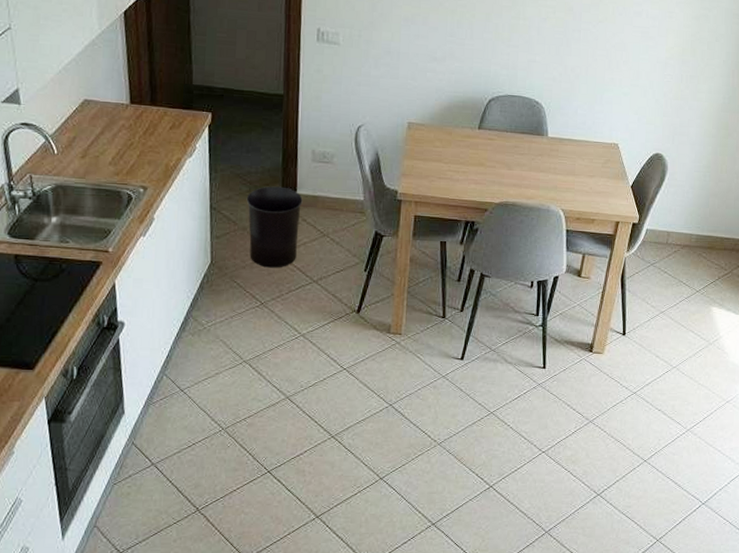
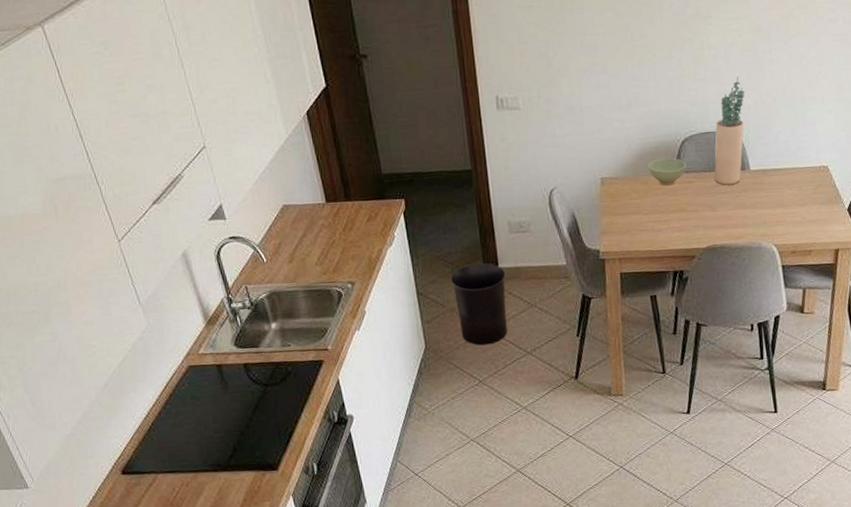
bowl: none [454,112,490,140] -> present [647,157,686,186]
vase: none [514,49,552,148] -> present [714,76,745,186]

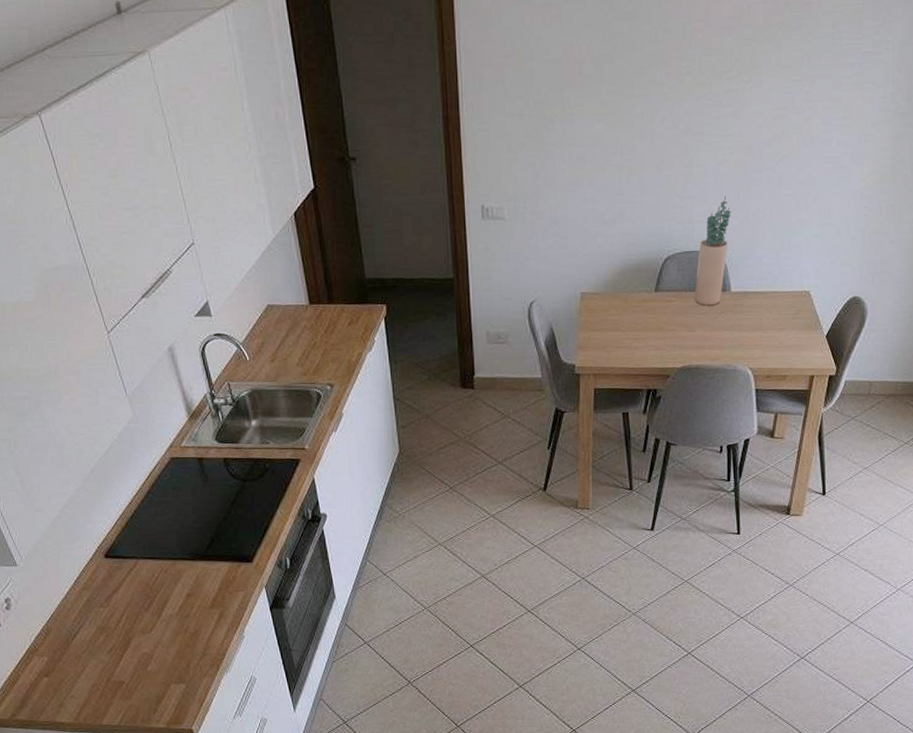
waste bin: present [450,262,508,346] -> none [427,371,481,453]
bowl: present [647,157,686,186] -> none [628,275,667,304]

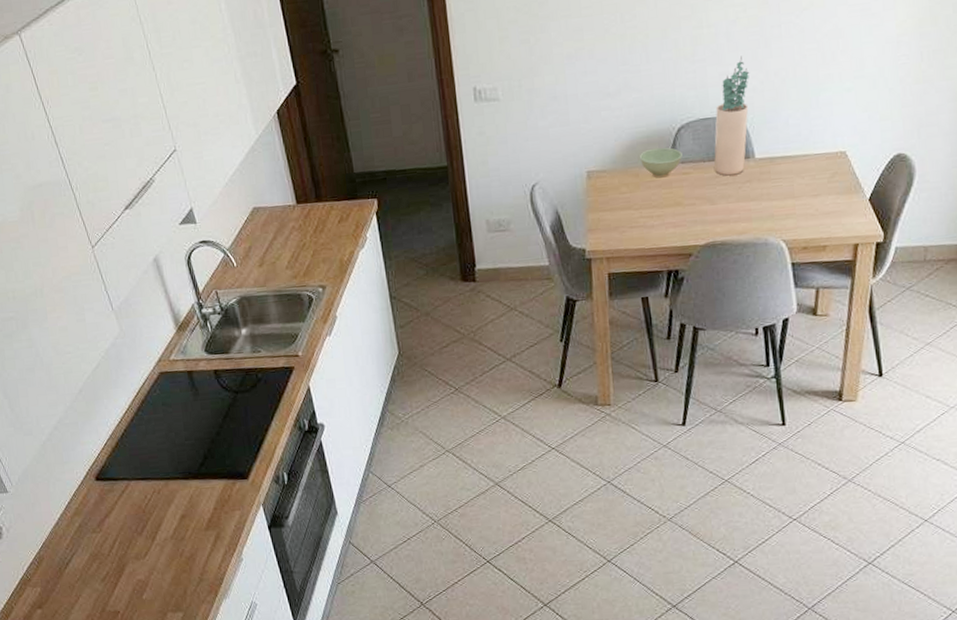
bowl: none [628,275,667,304] -> present [639,147,682,178]

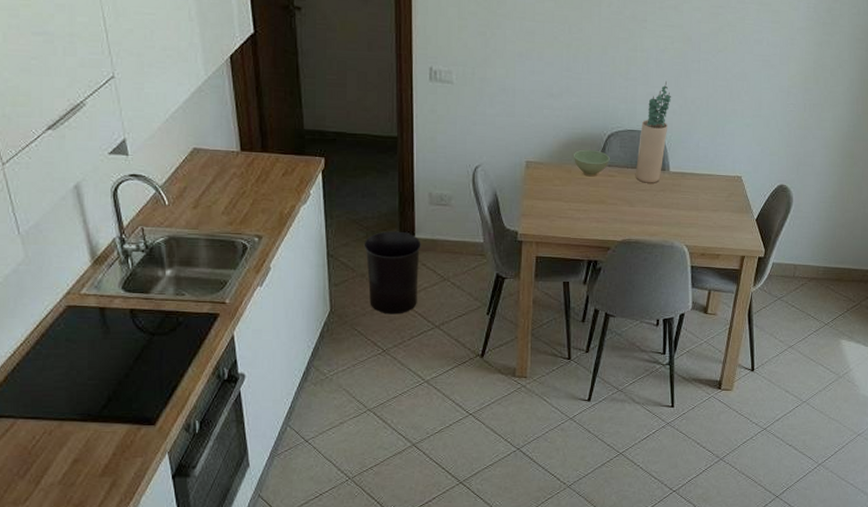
waste bin: none [424,264,485,352] -> present [364,231,421,314]

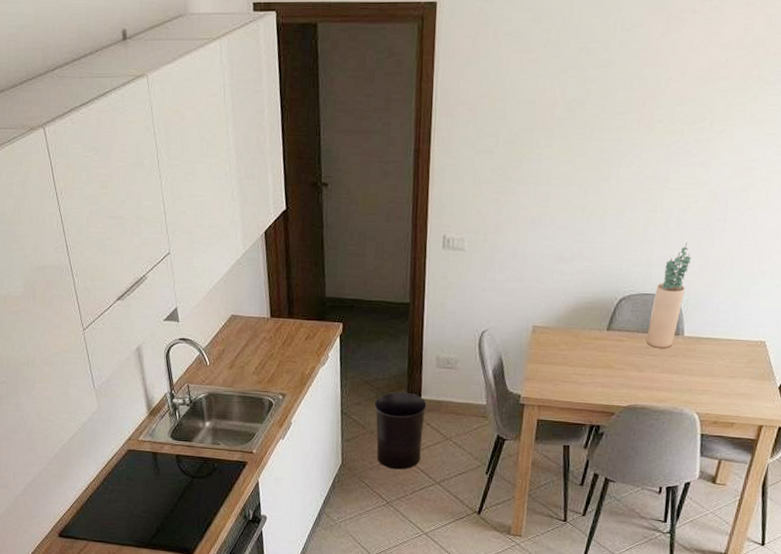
bowl: present [573,149,610,177] -> none [581,314,620,341]

